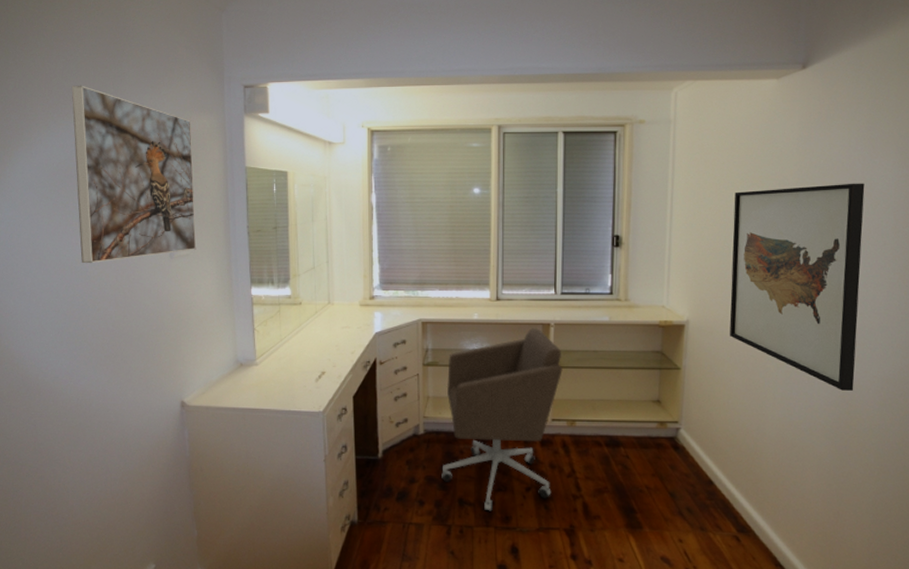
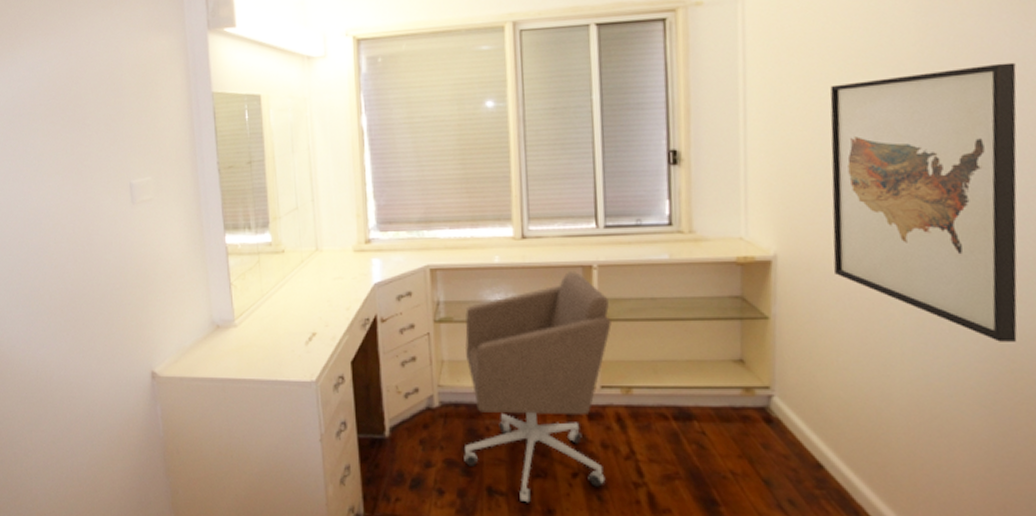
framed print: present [71,85,197,264] -> none [16,10,161,215]

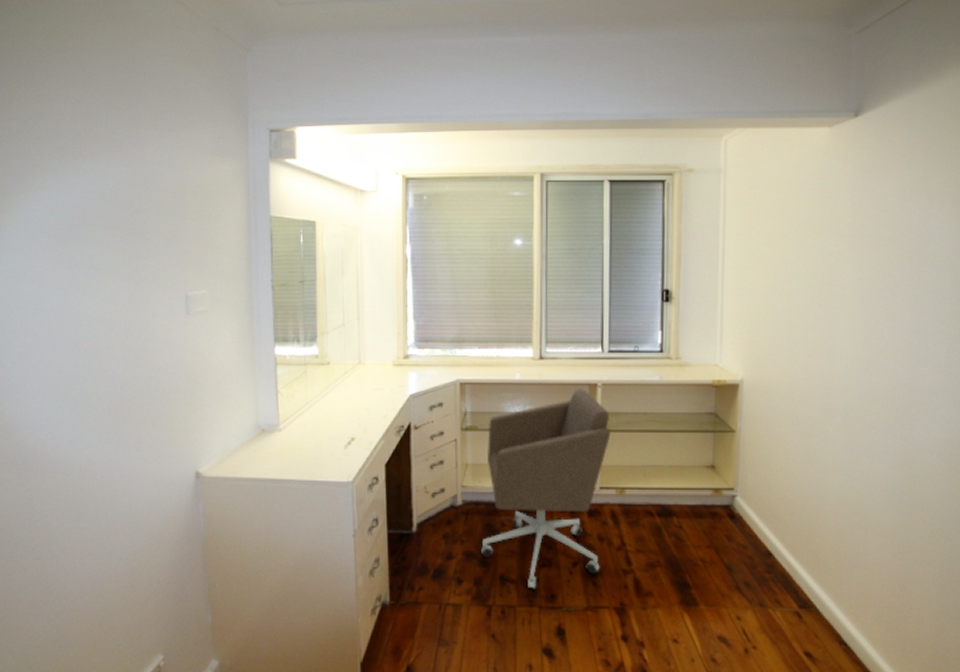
wall art: present [830,62,1017,342] -> none [786,235,922,453]

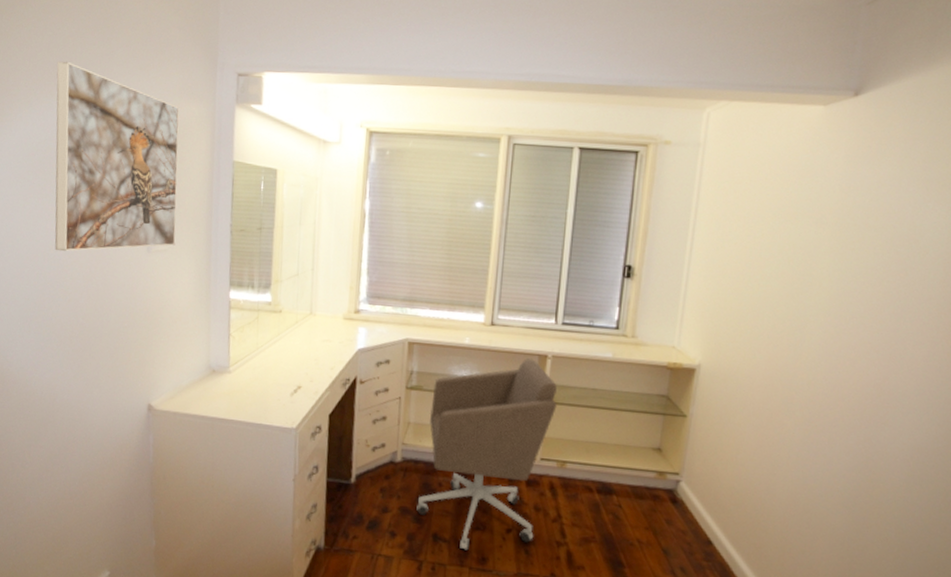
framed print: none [81,127,216,321] -> present [54,61,180,252]

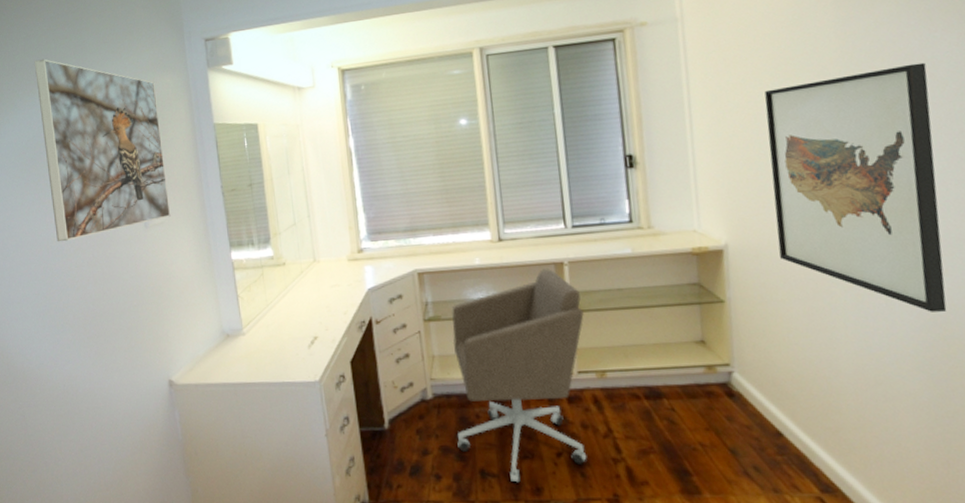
wall art: none [745,227,913,457] -> present [764,62,947,312]

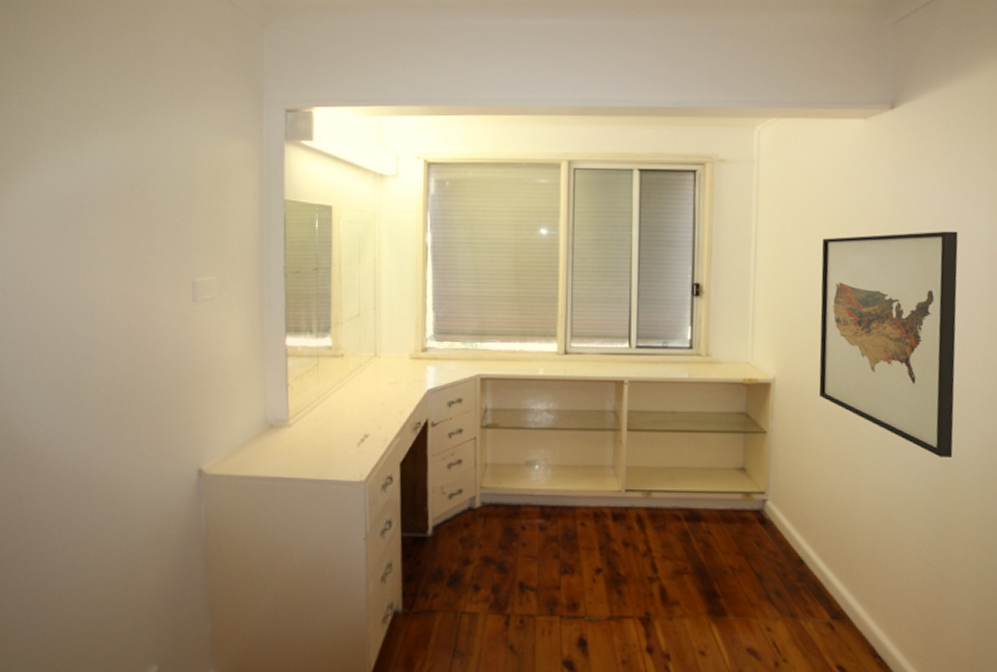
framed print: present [34,59,171,242] -> none [86,103,225,307]
office chair: present [452,269,587,483] -> none [500,386,637,597]

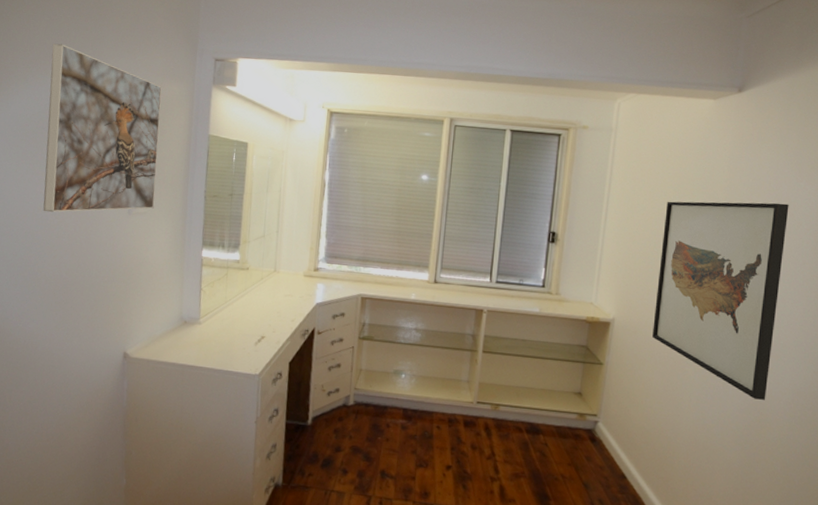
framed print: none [86,103,225,307] -> present [43,43,162,213]

